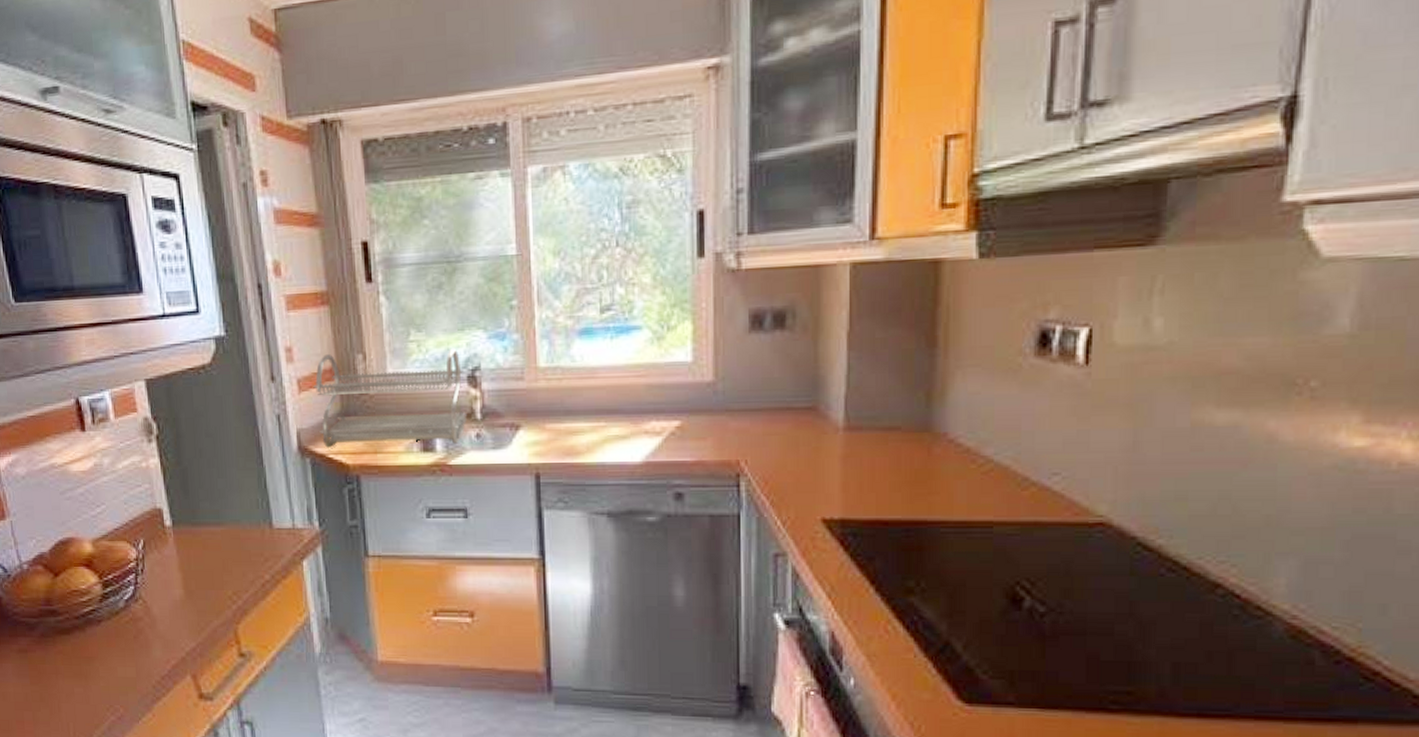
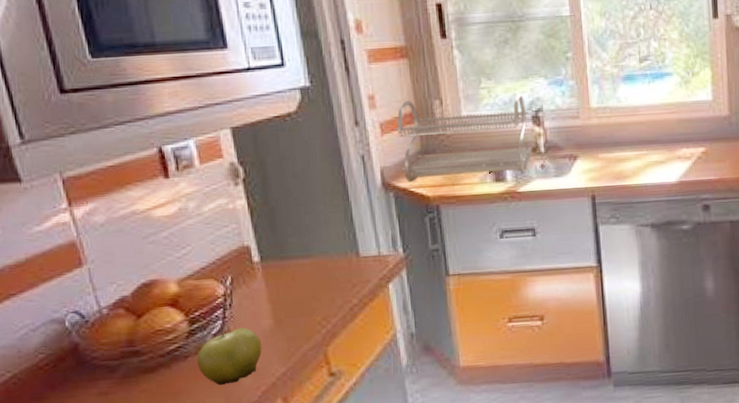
fruit: none [110,595,173,654] -> present [197,328,262,385]

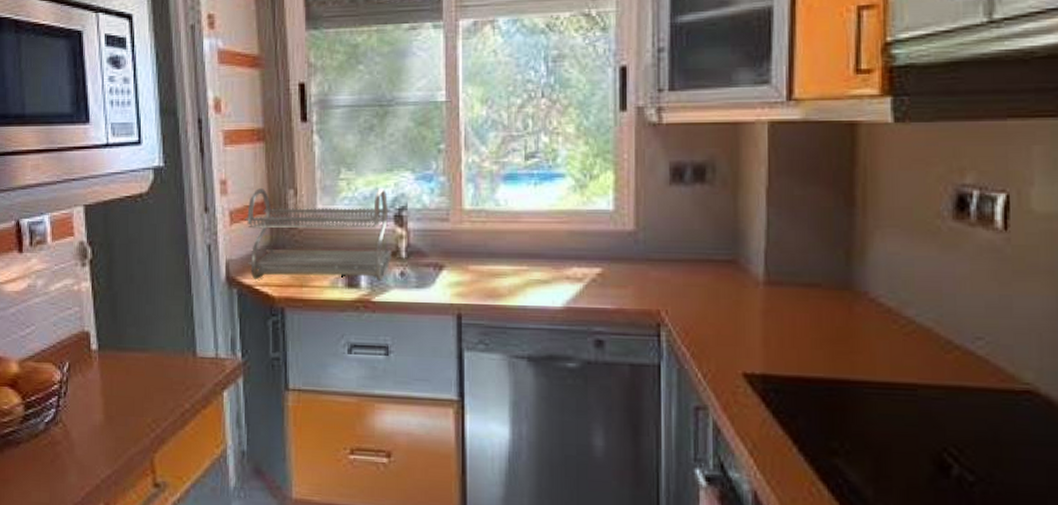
fruit: present [197,328,262,385] -> none [28,418,91,479]

